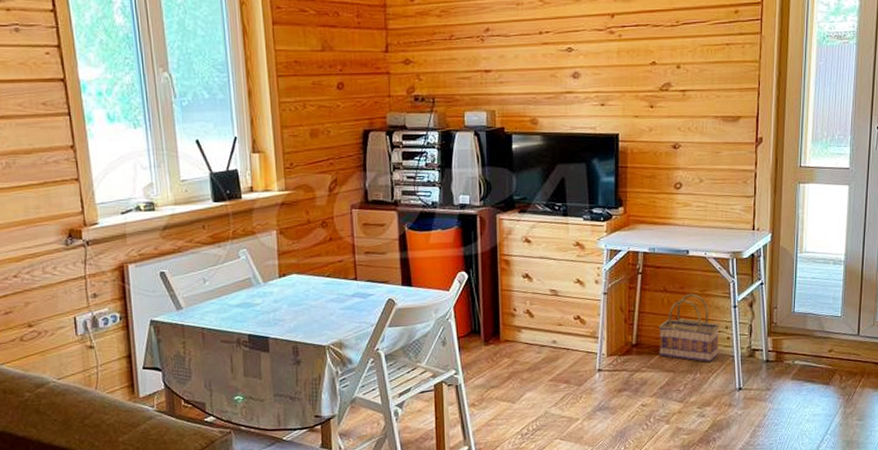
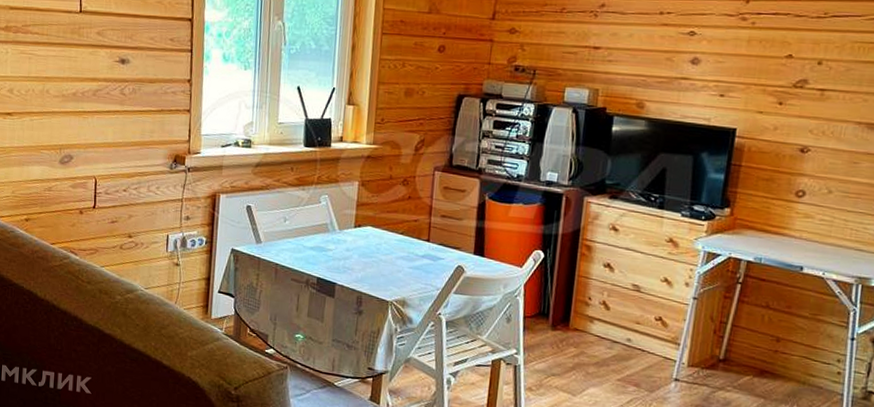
basket: present [659,293,720,362] -> none [750,315,830,396]

